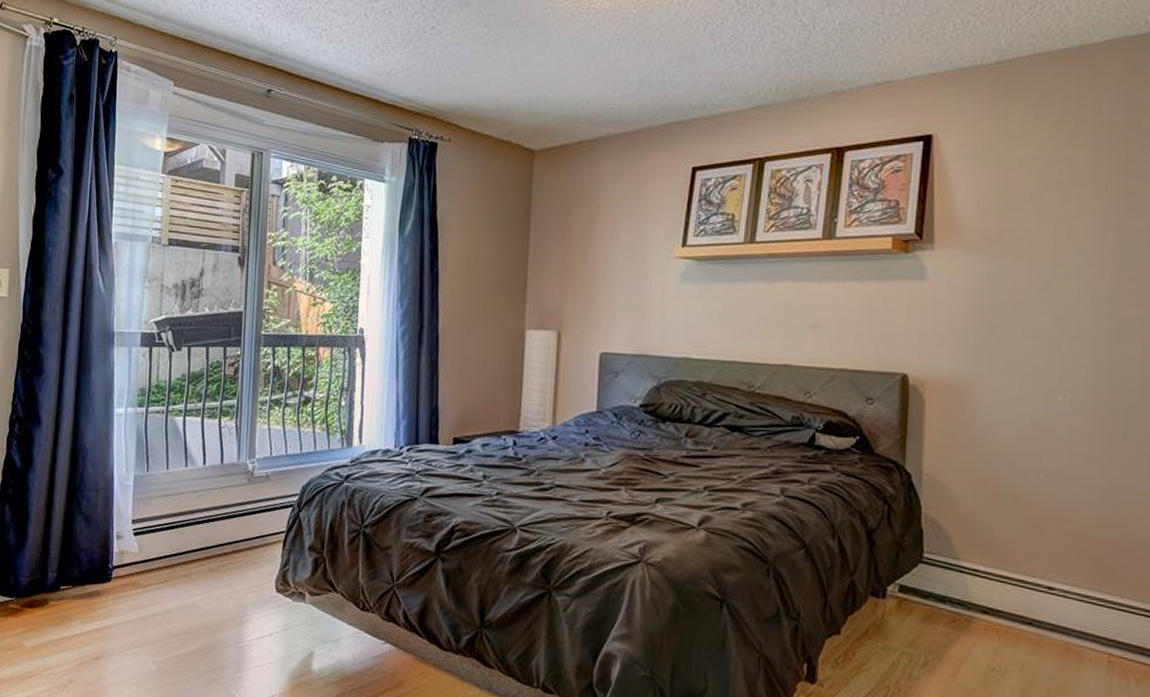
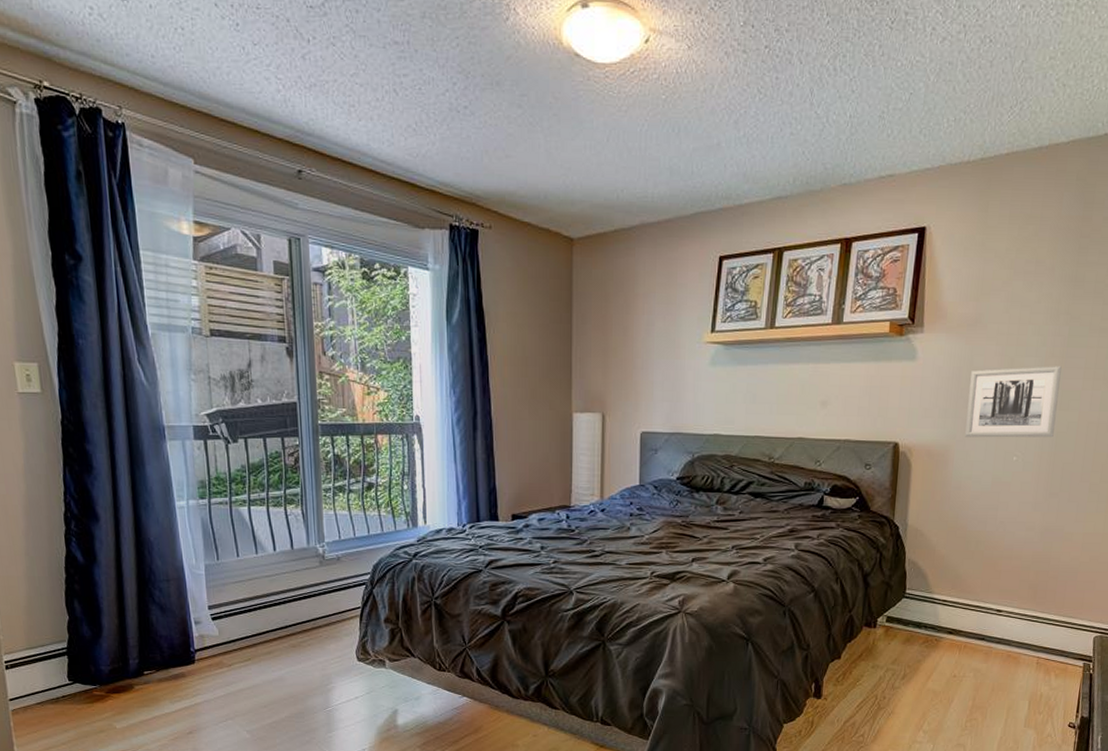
wall art: none [992,289,1115,375] -> present [965,366,1062,438]

